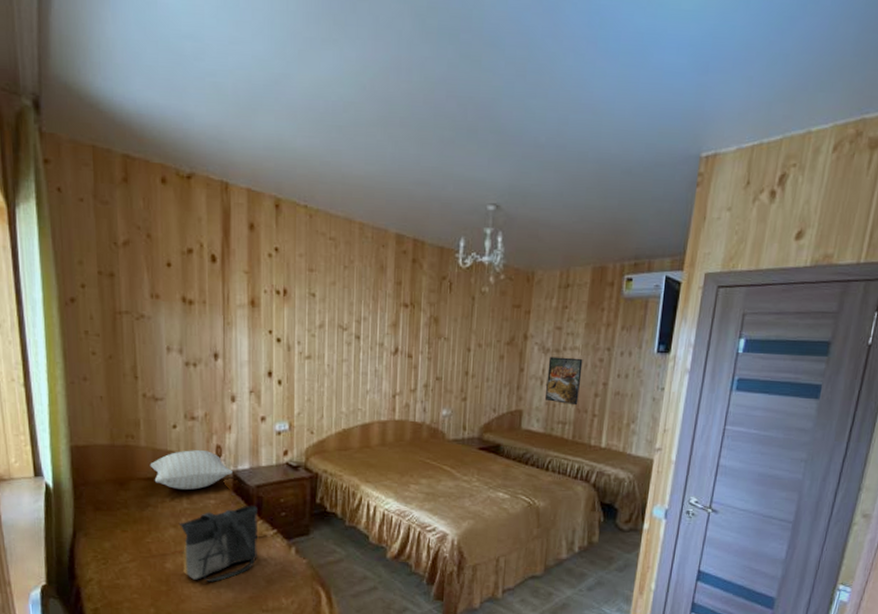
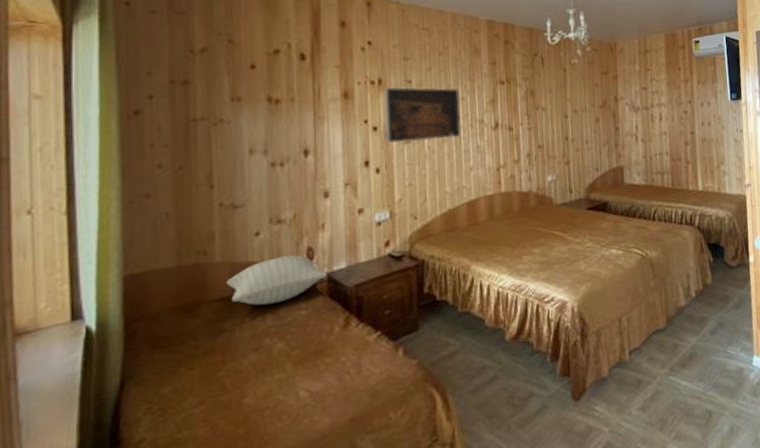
tote bag: present [178,505,259,582] -> none [261,308,359,412]
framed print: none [288,298,362,359] -> present [384,87,461,143]
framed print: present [546,356,583,406] -> none [640,112,672,156]

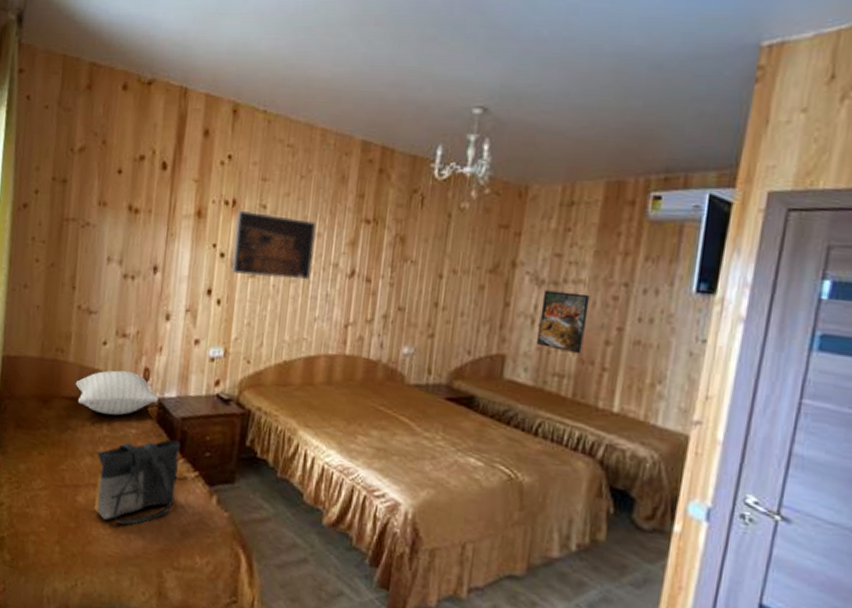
tote bag: none [261,308,359,412] -> present [94,439,181,525]
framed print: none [640,112,672,156] -> present [537,290,590,355]

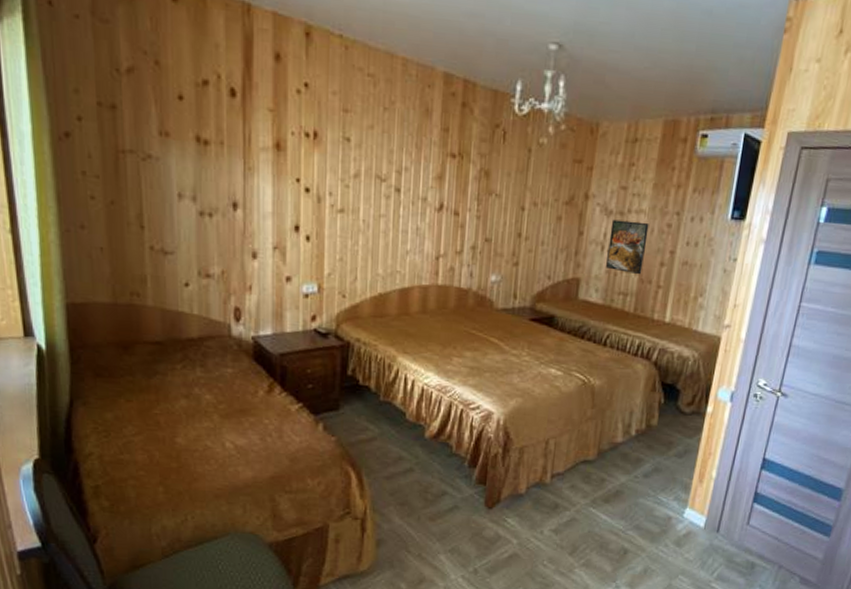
pillow: present [75,370,158,416] -> none [158,311,253,357]
tote bag: present [94,439,181,525] -> none [191,375,282,459]
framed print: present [231,209,317,281] -> none [318,142,403,215]

